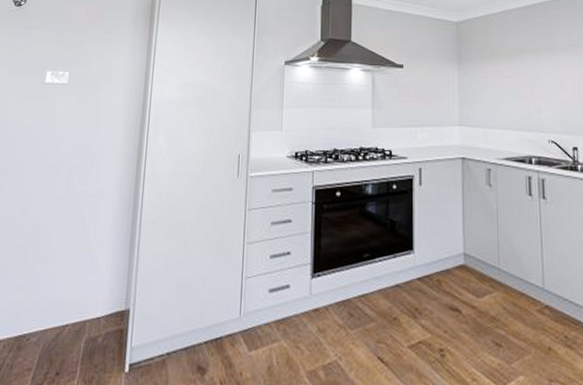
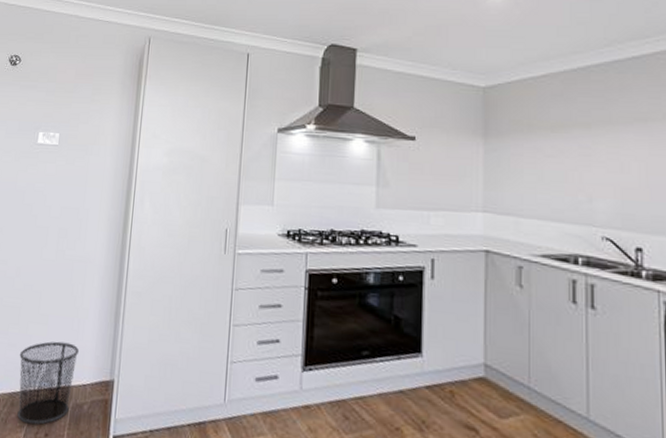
waste bin: none [24,278,92,365] -> present [17,341,79,425]

